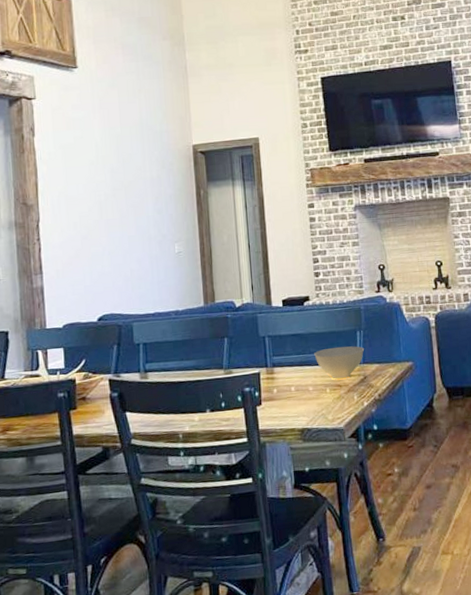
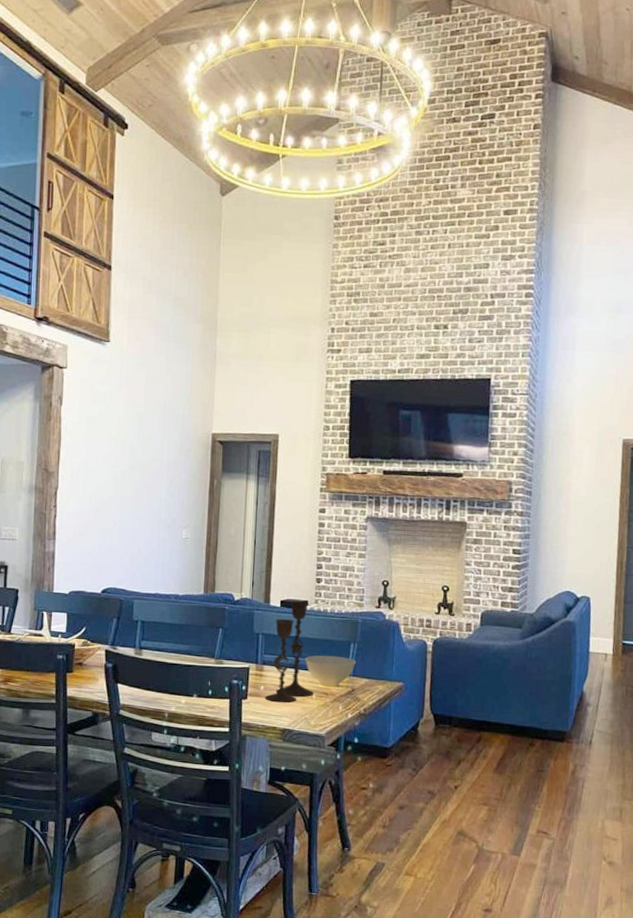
candlestick: none [279,297,327,403] -> present [265,601,313,703]

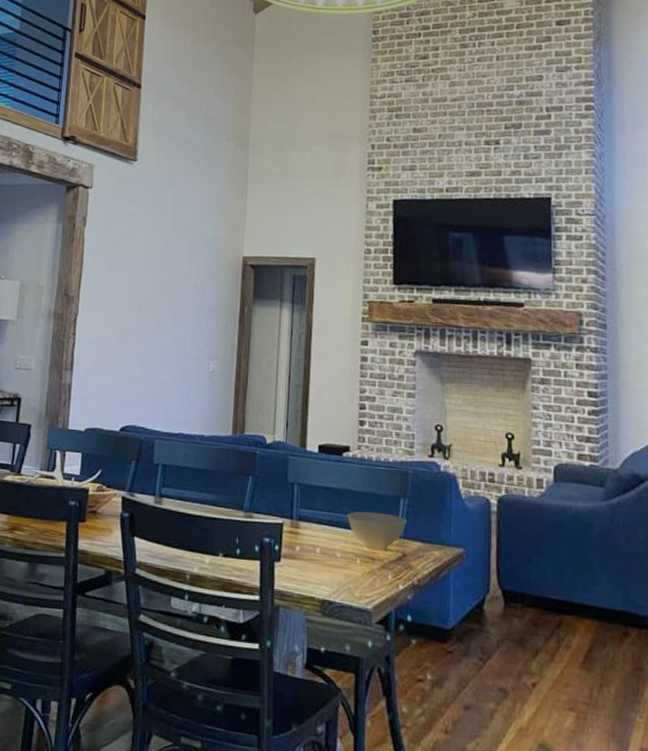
candlestick: present [265,601,313,703] -> none [301,446,357,568]

